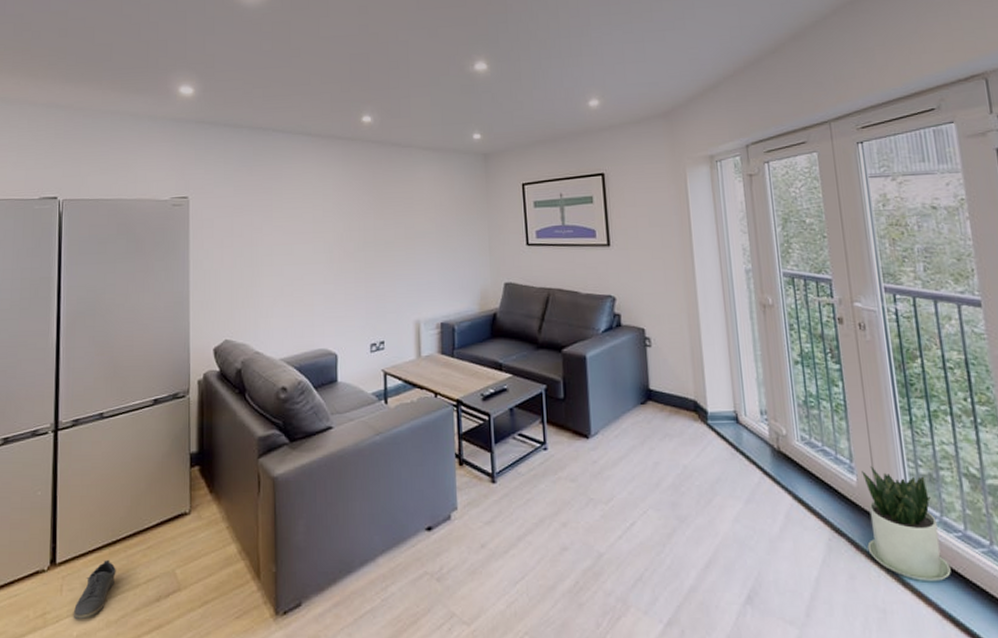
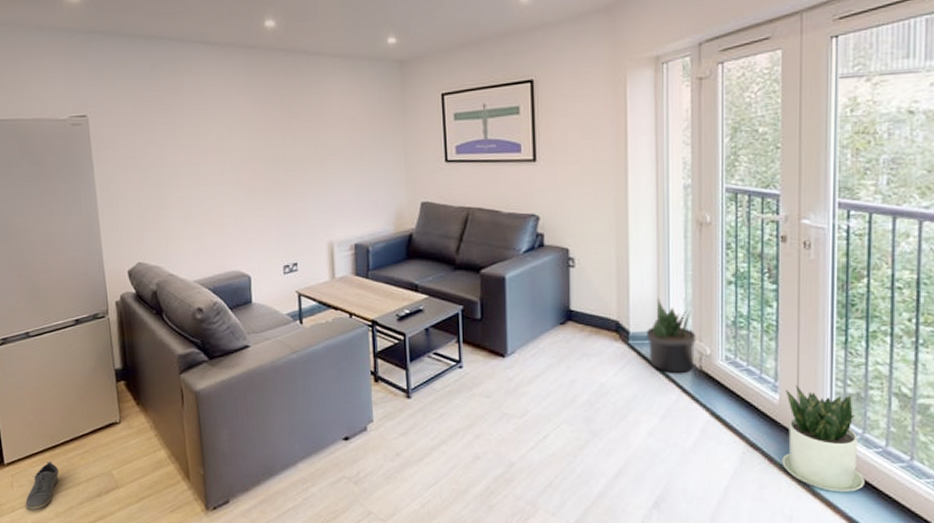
planter: none [724,378,773,454] -> present [647,298,696,373]

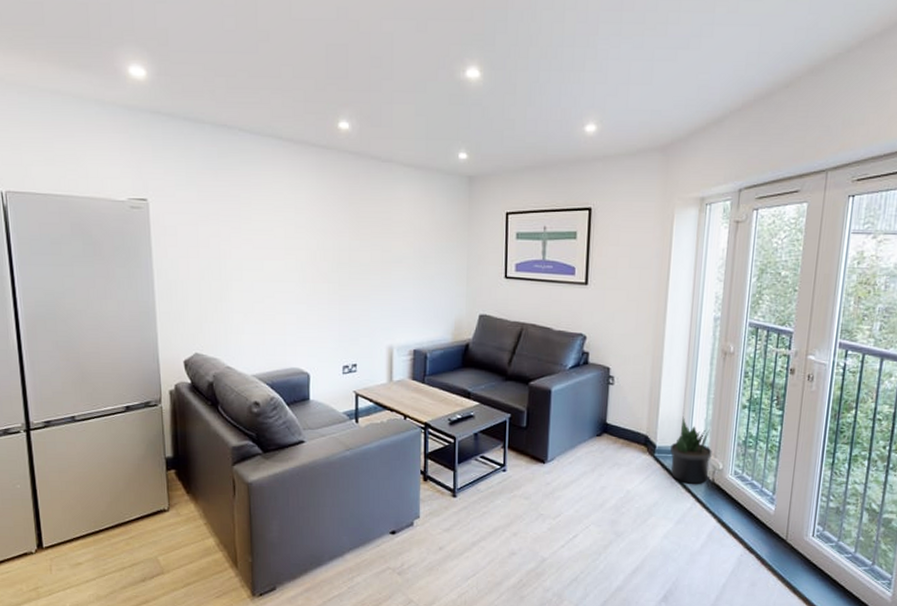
shoe: present [25,461,59,511] -> none [64,545,102,594]
planter: present [782,385,865,493] -> none [771,499,835,591]

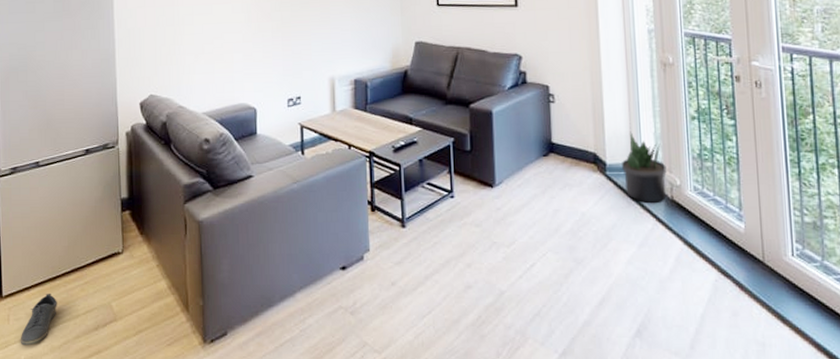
shoe: none [64,545,102,594] -> present [20,293,57,346]

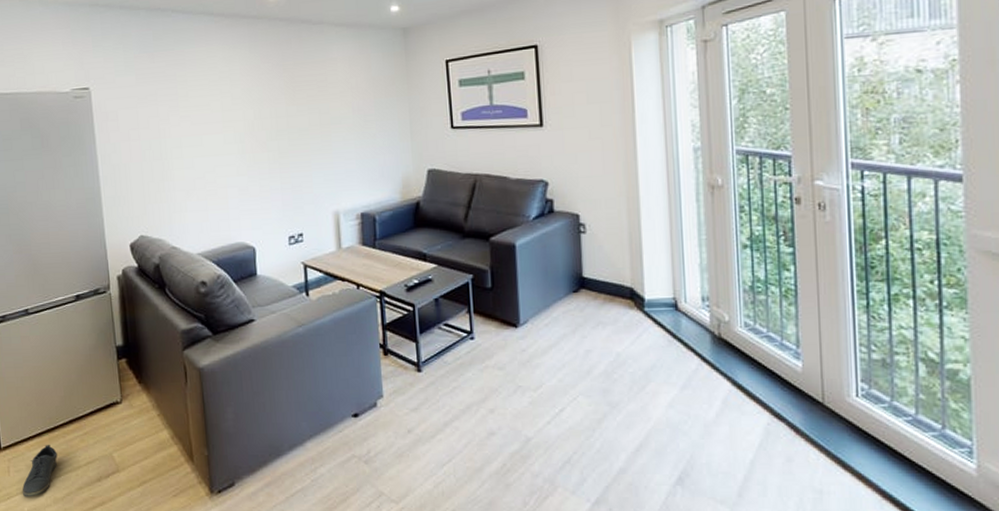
planter: present [622,132,667,203] -> none [662,264,714,341]

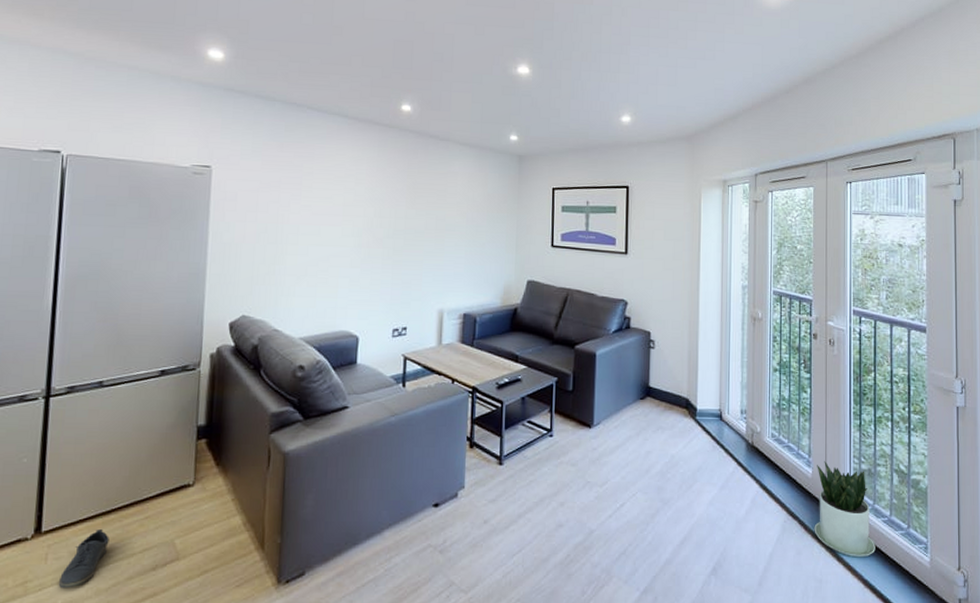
planter: none [808,352,896,465] -> present [814,461,875,558]

